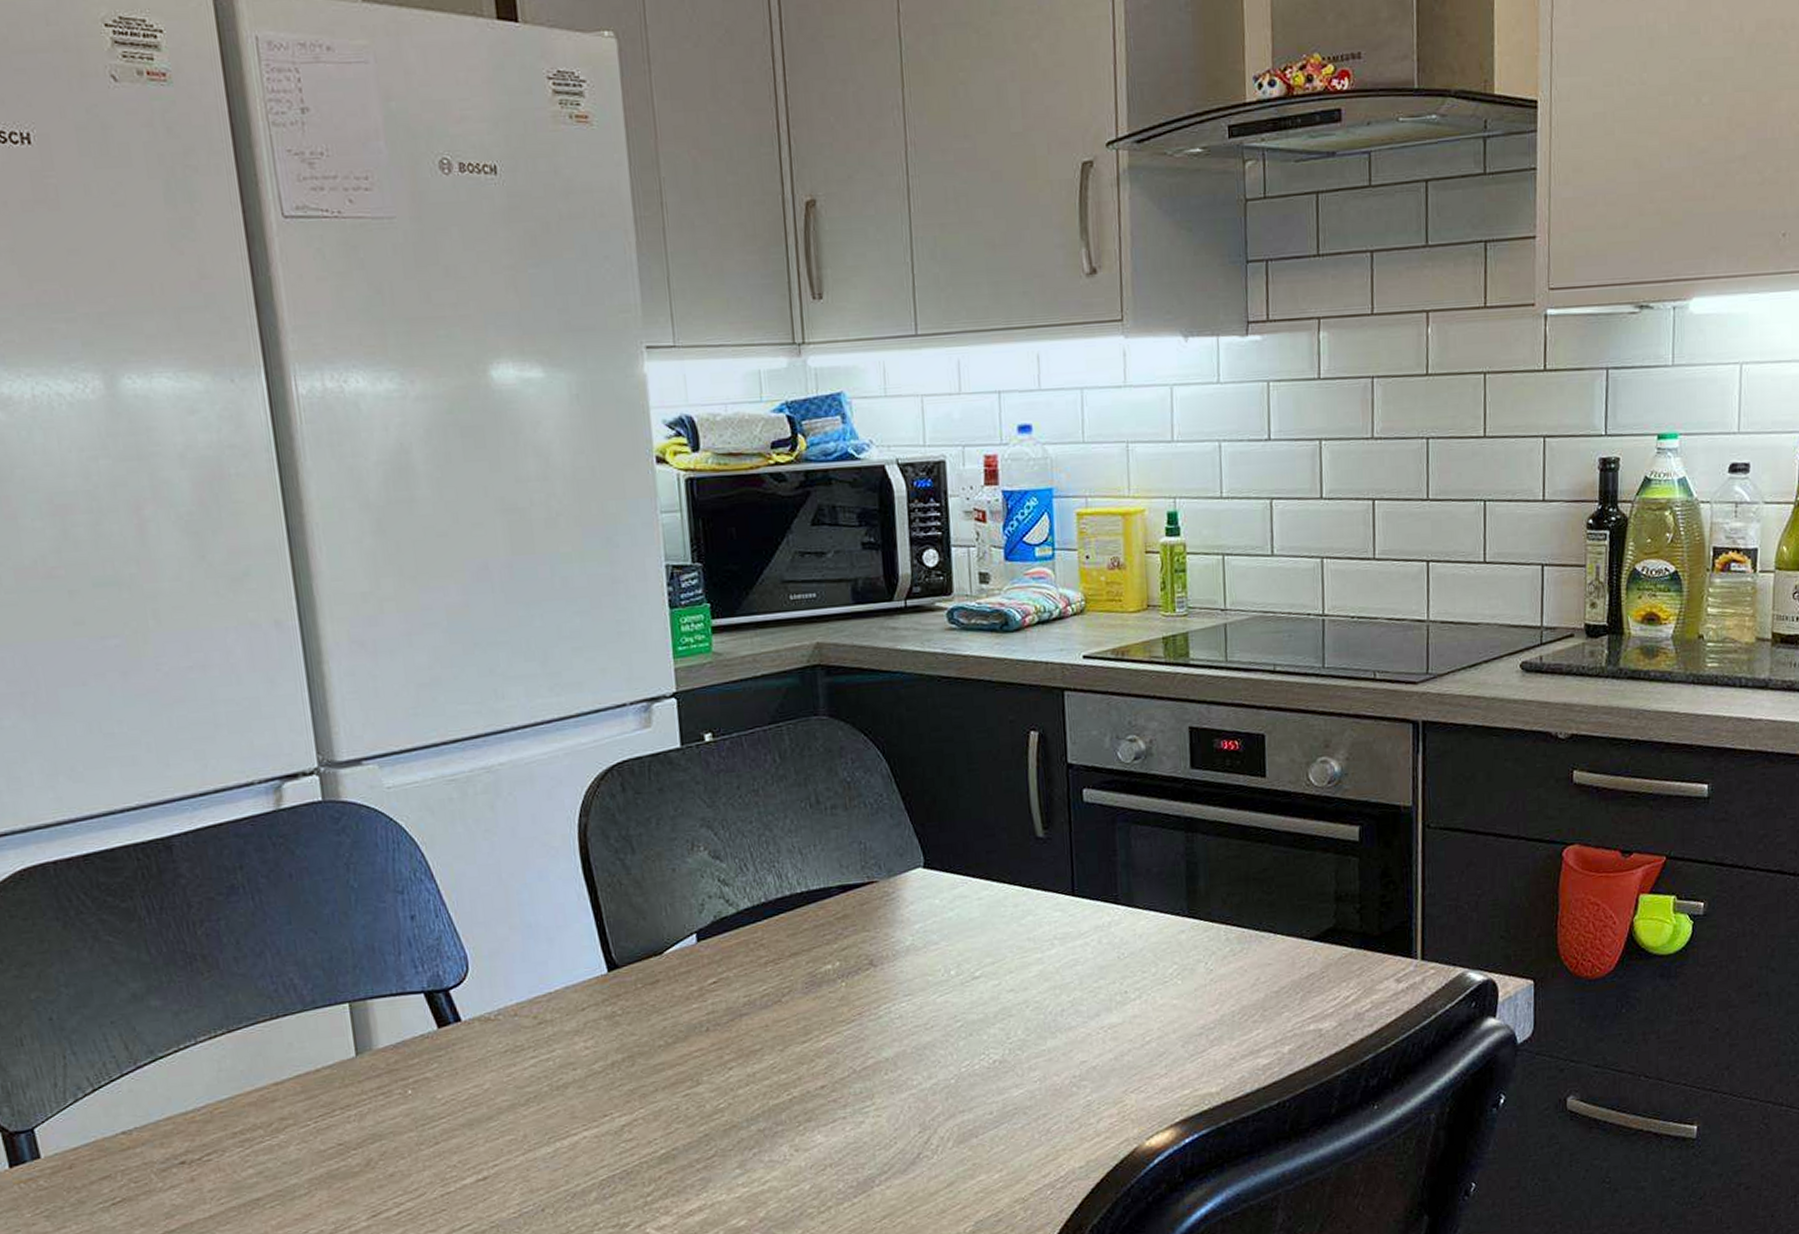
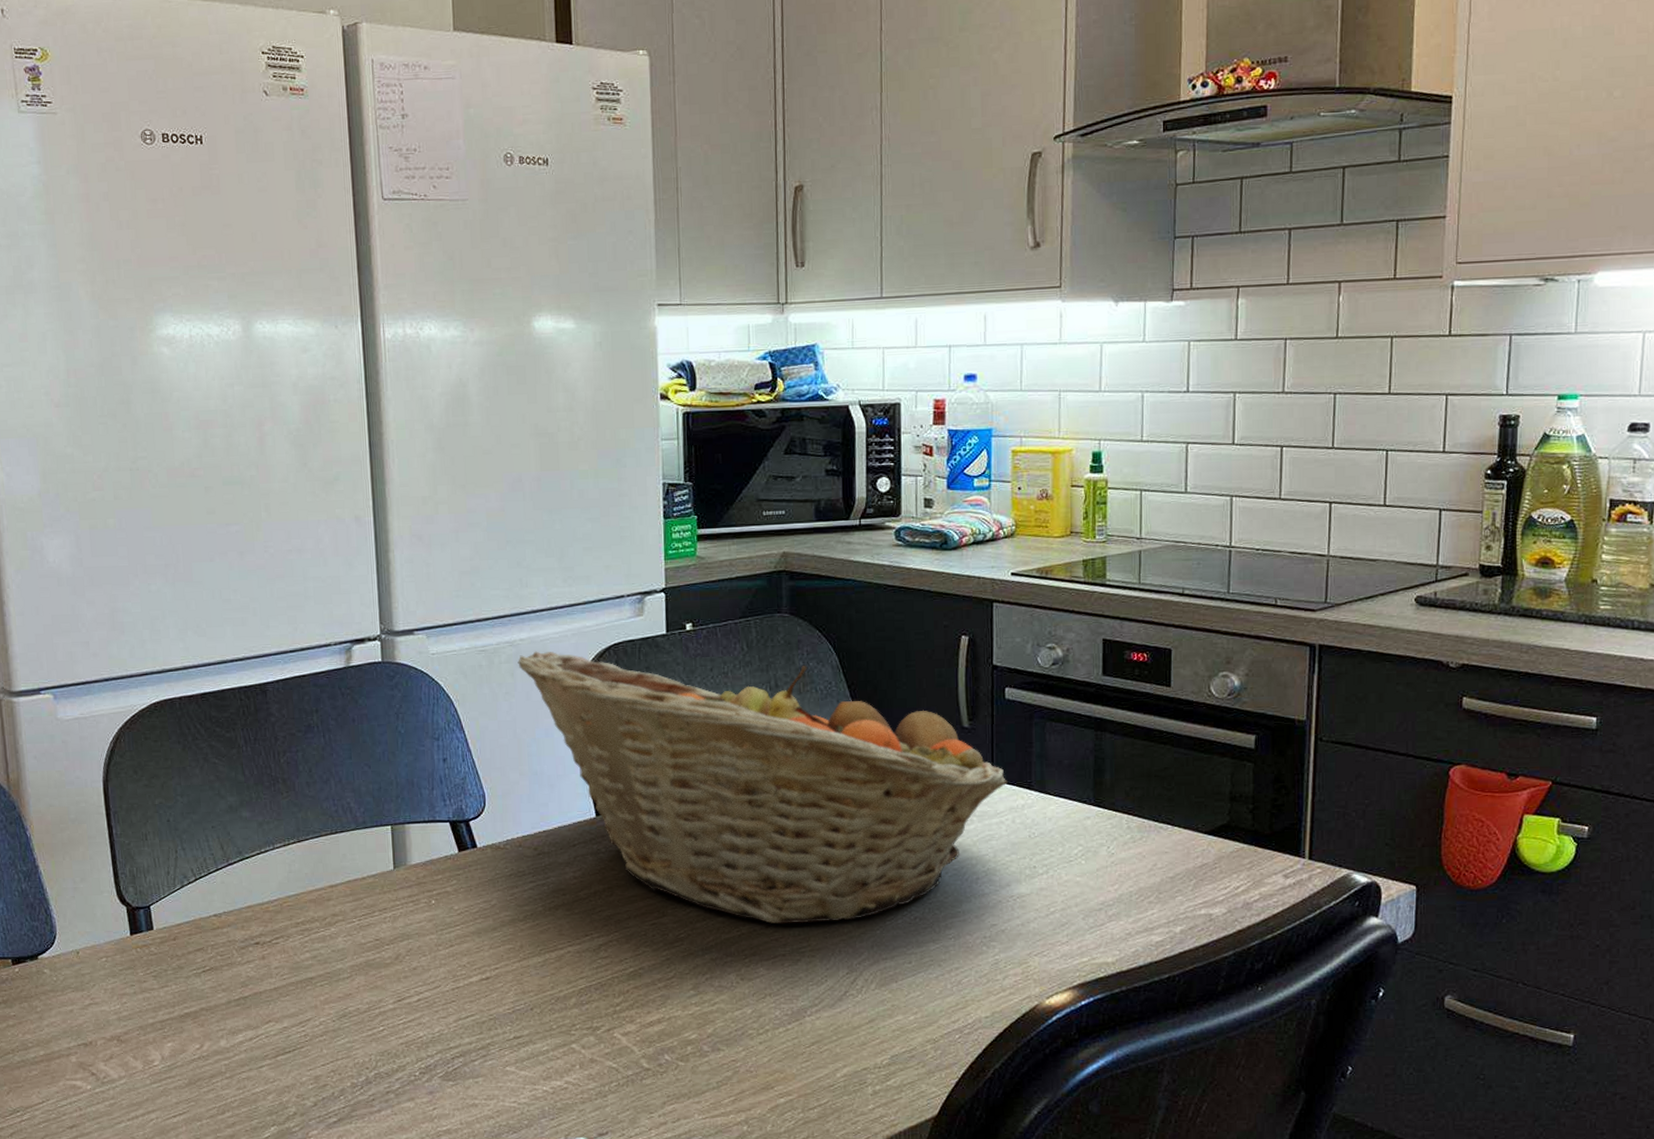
fruit basket: none [498,775,1092,1083] -> present [518,651,1009,924]

